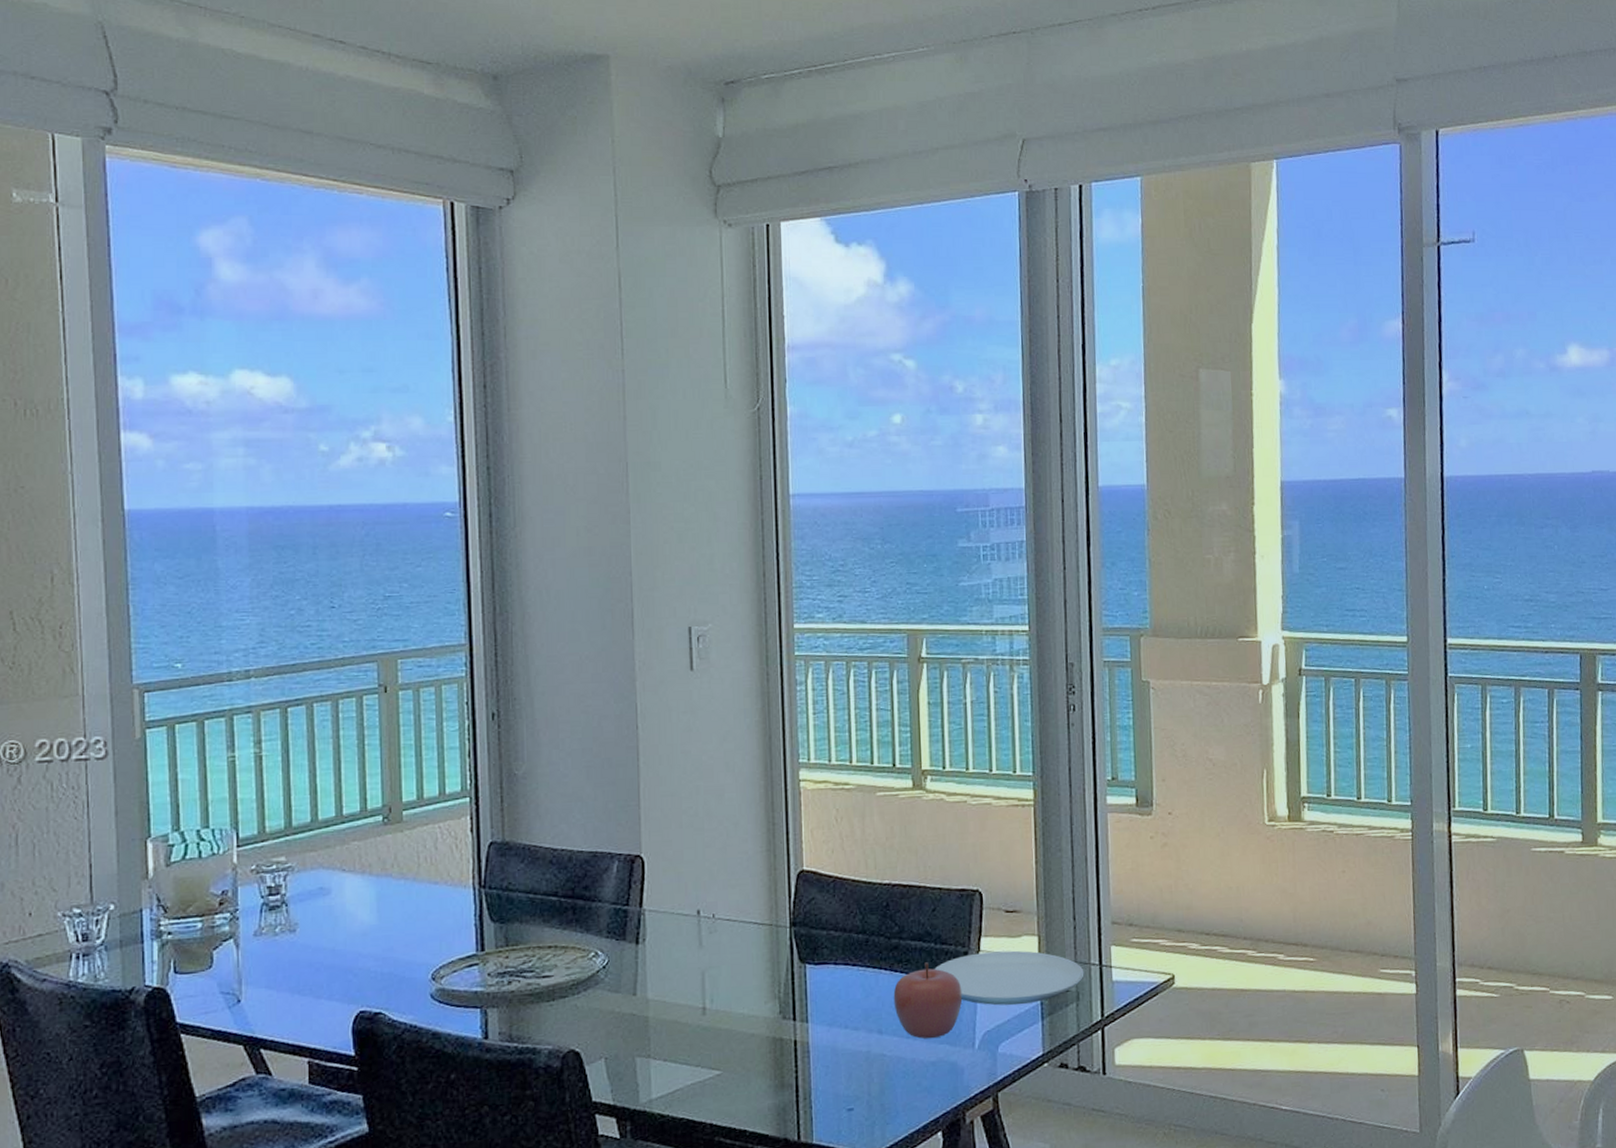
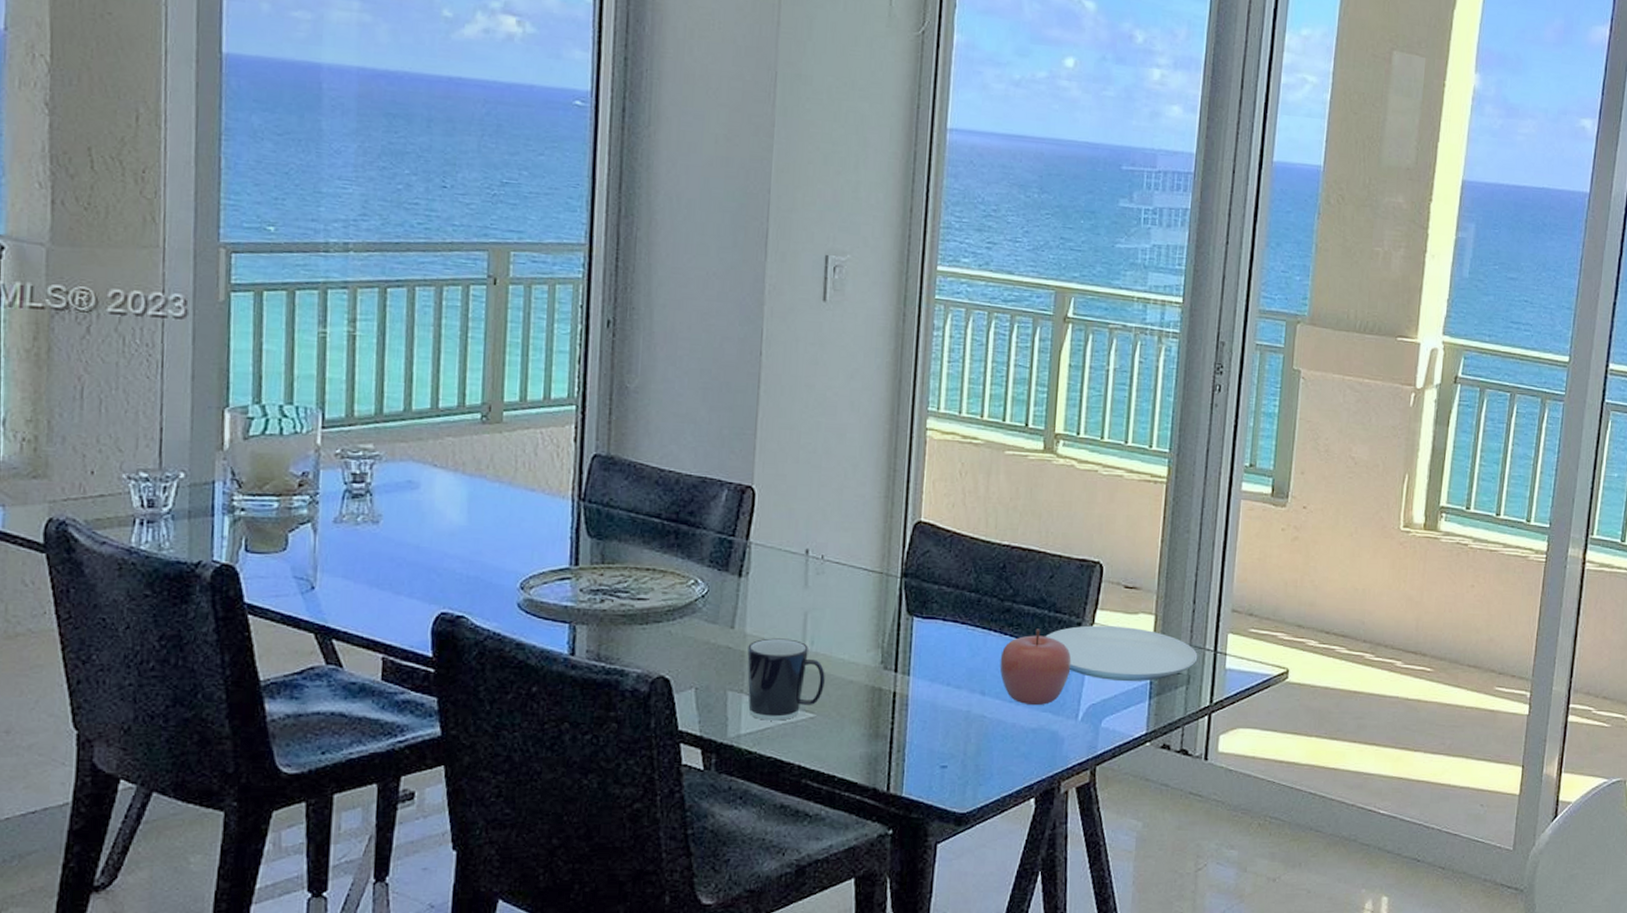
mug: none [651,999,728,1083] -> present [747,638,825,721]

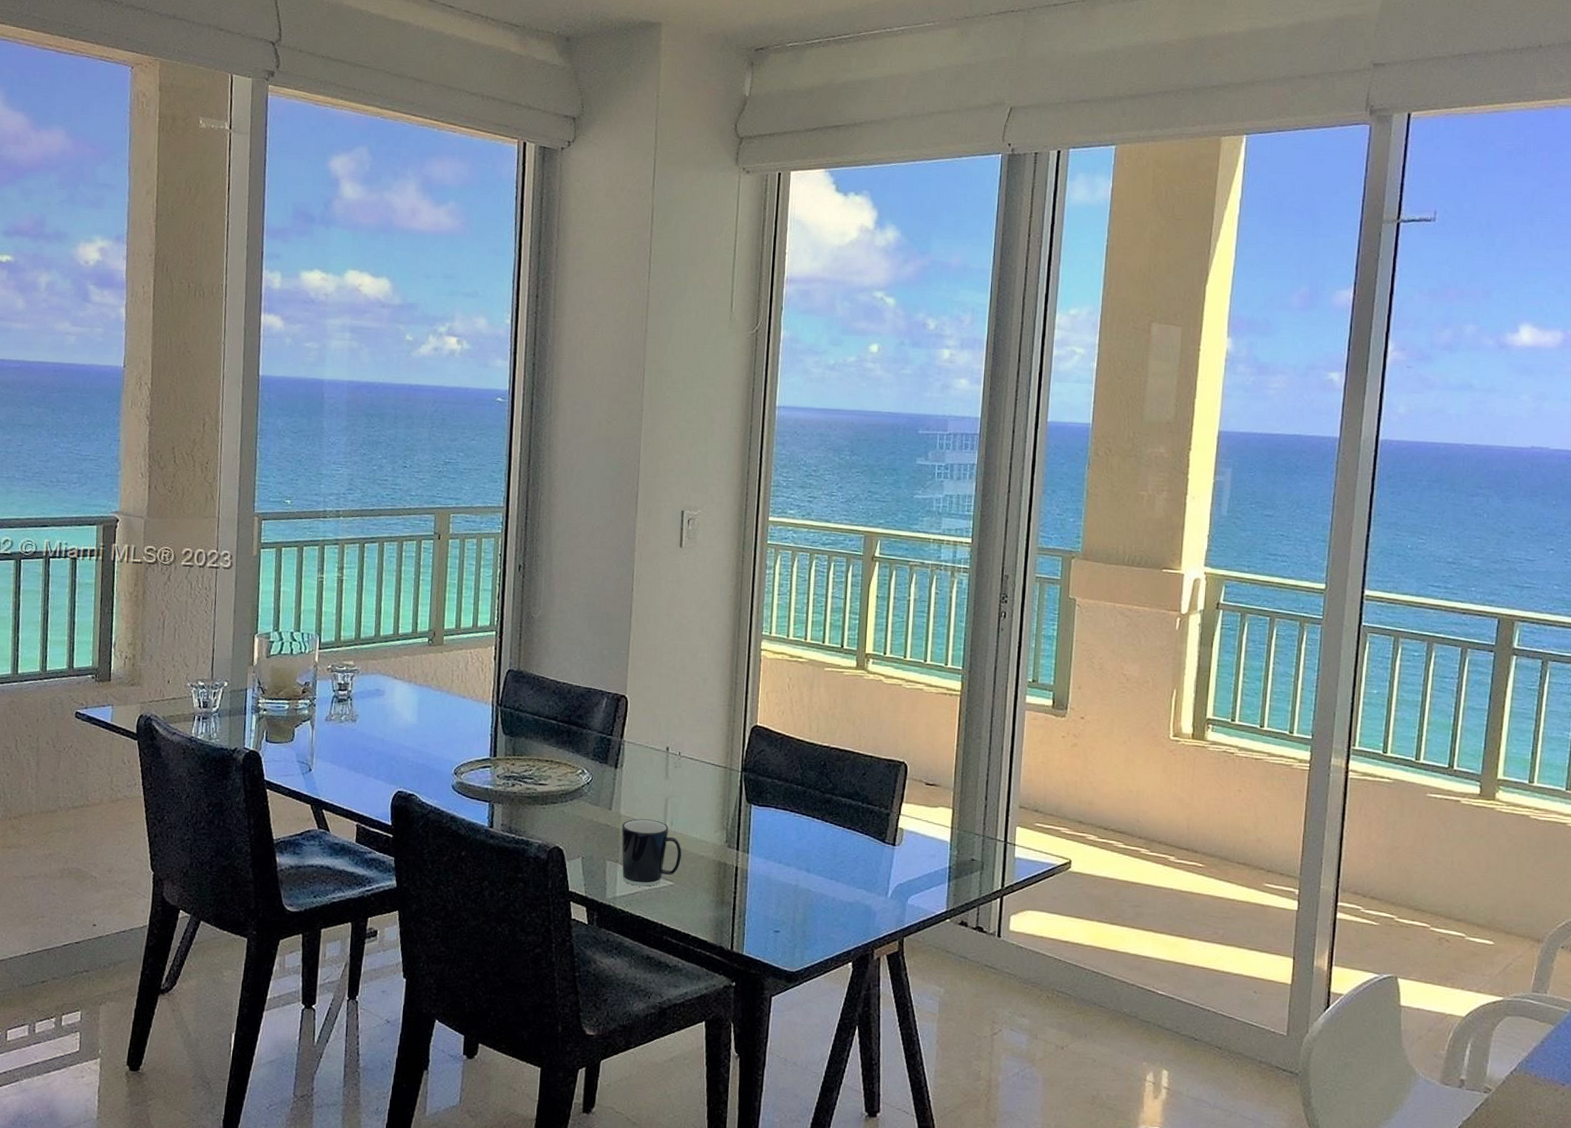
fruit: present [999,629,1072,706] -> none [822,817,882,883]
plate: present [1045,625,1198,681] -> none [859,816,990,866]

